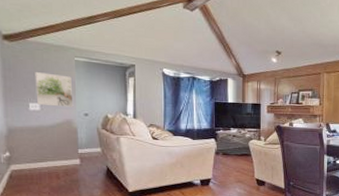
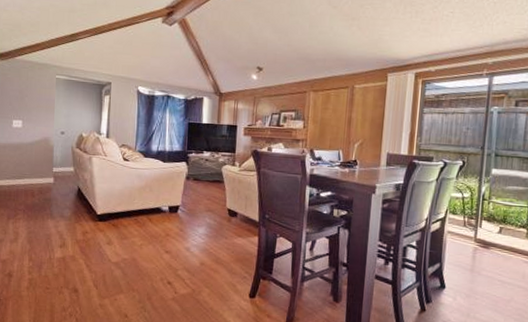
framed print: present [35,72,74,107] -> none [19,90,52,125]

